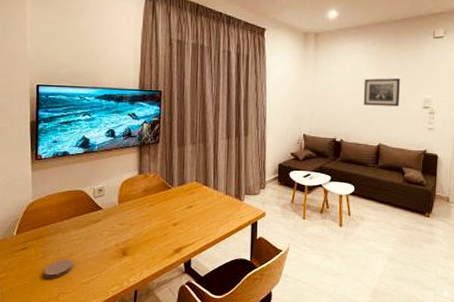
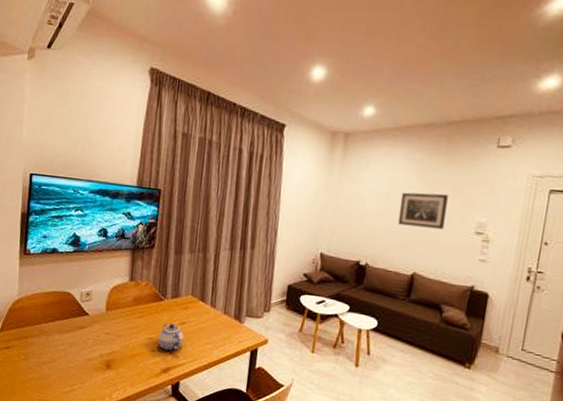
coaster: present [44,259,73,278] -> none [25,364,55,383]
teapot: none [168,208,192,232] -> present [157,323,184,351]

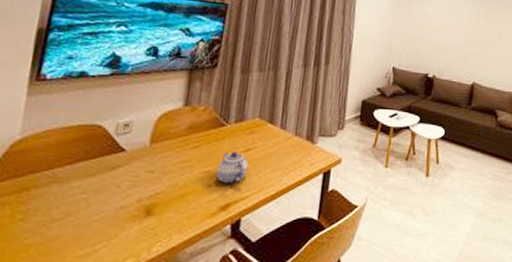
wall art: present [397,192,448,230] -> none [459,10,497,43]

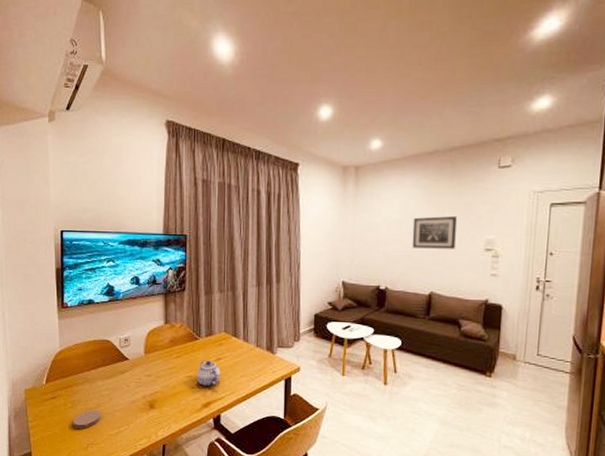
coaster: none [19,221,70,250] -> present [73,409,101,429]
wall art: none [459,10,497,43] -> present [412,216,457,249]

